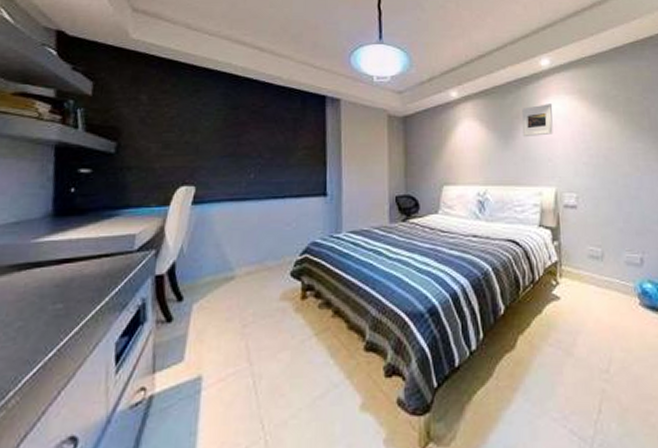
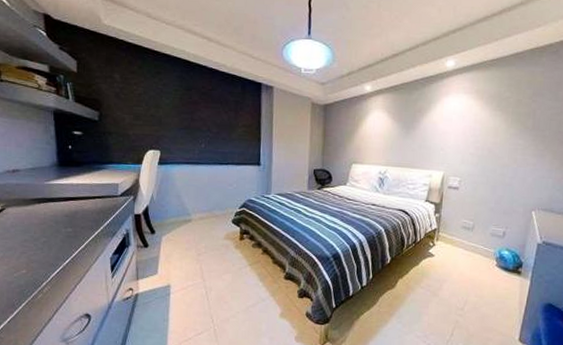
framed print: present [521,104,553,138] -> none [422,101,452,129]

